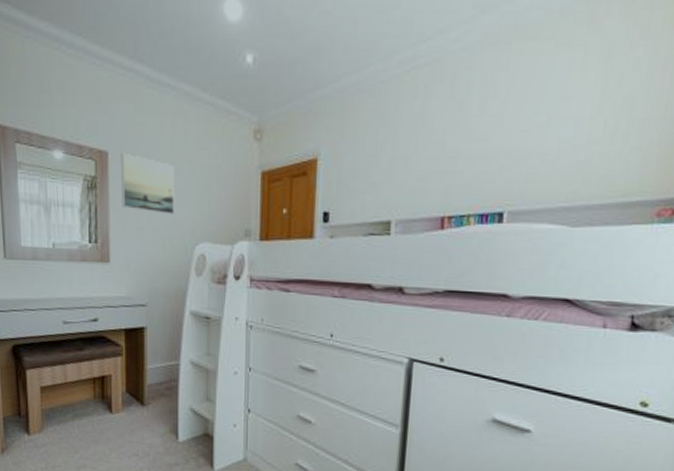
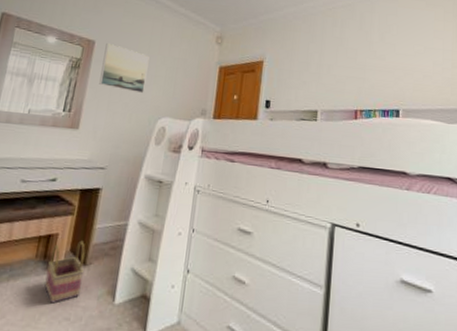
basket: none [108,381,143,441] -> present [44,240,85,304]

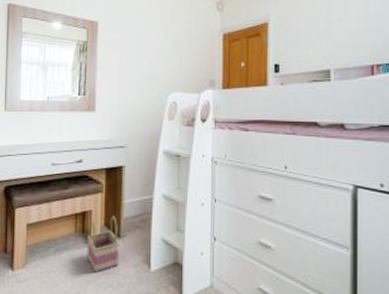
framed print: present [99,42,150,94] -> none [108,22,152,70]

